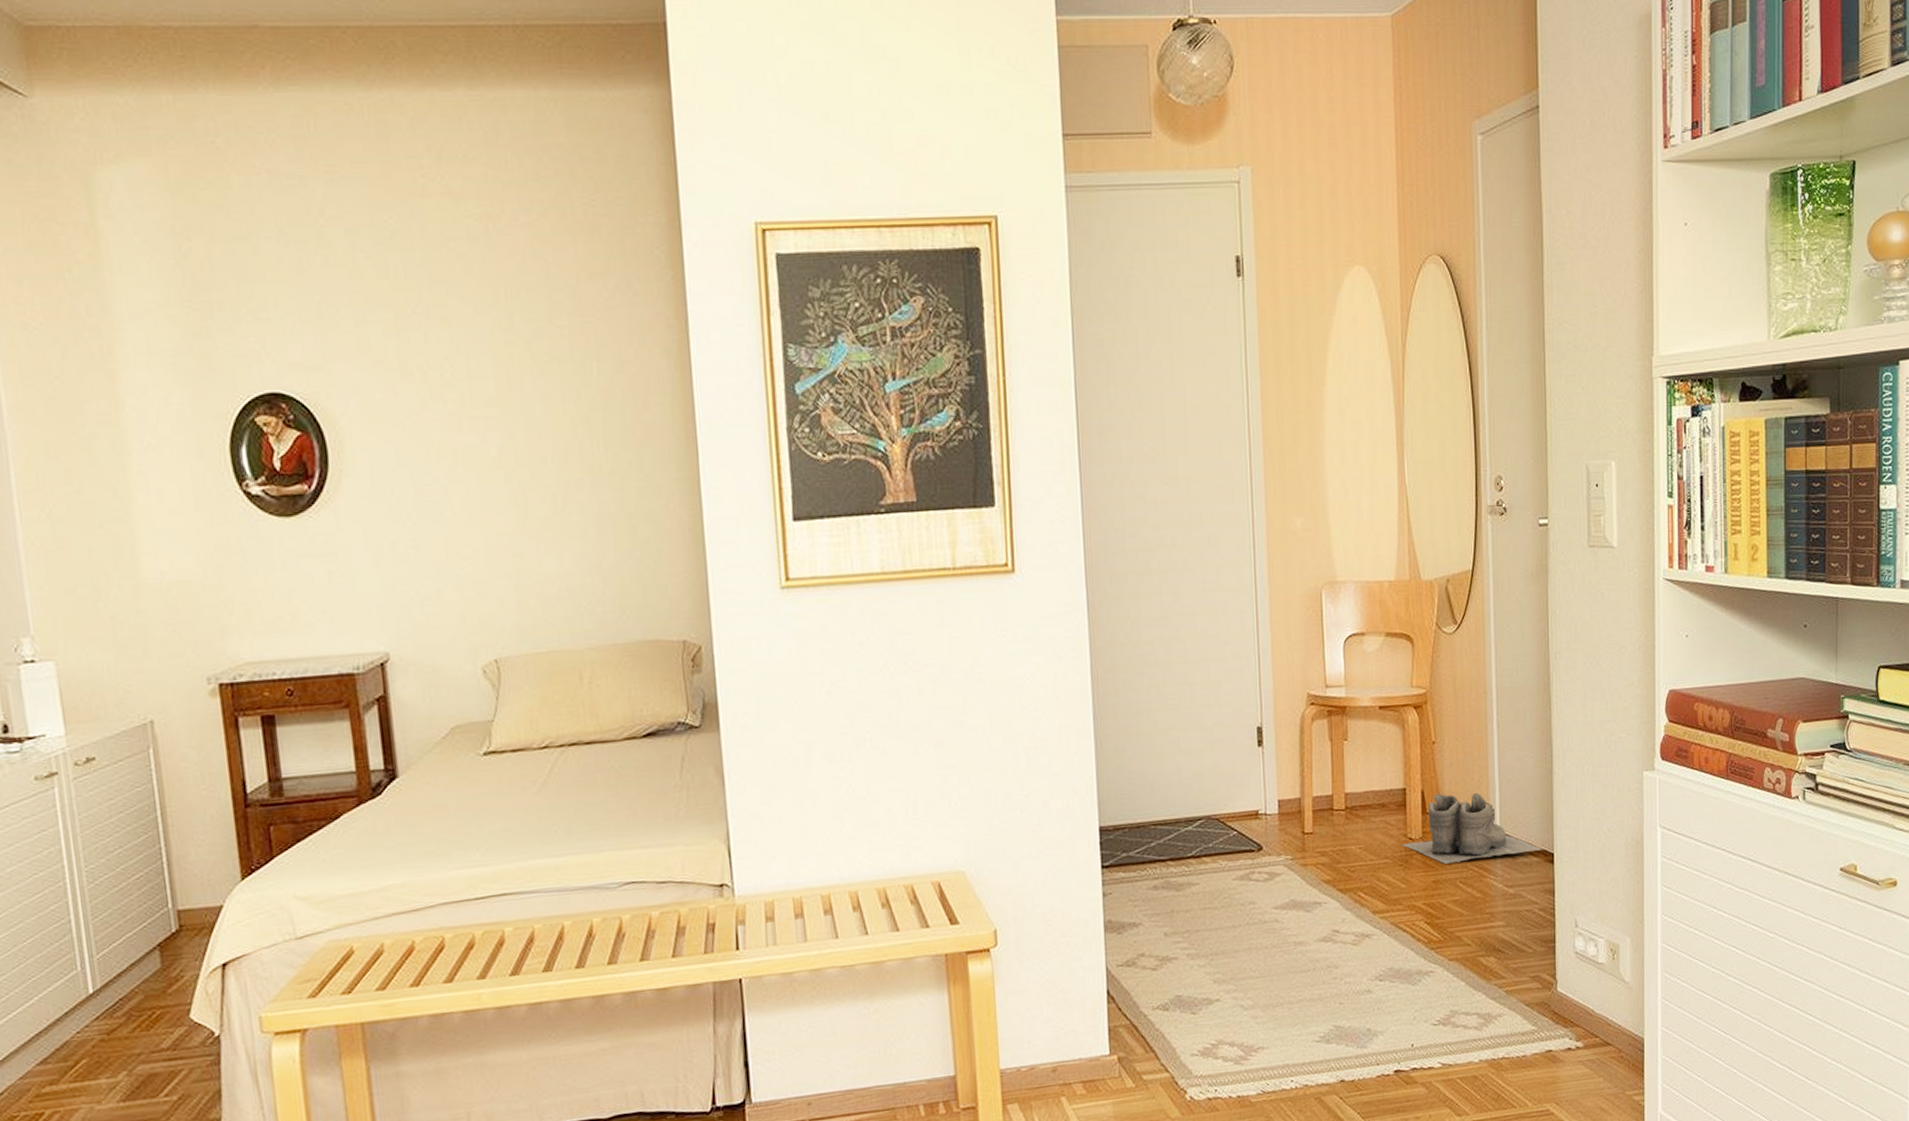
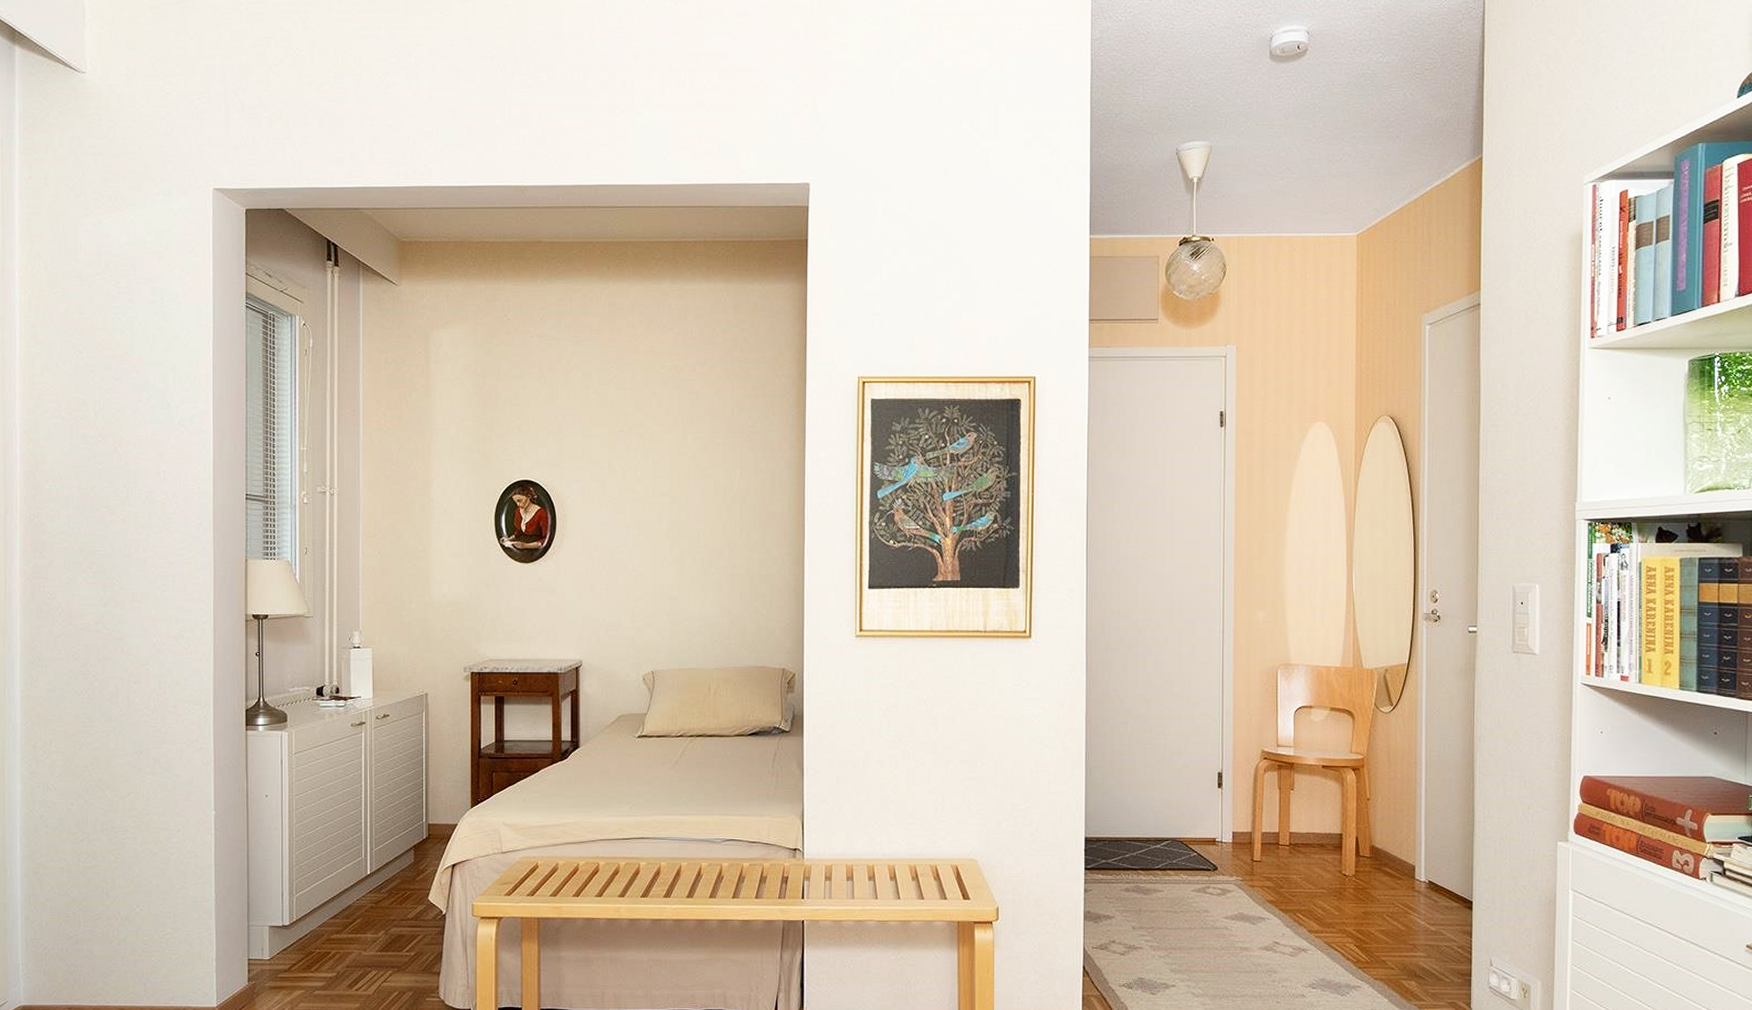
boots: present [1402,793,1544,864] -> none [1337,841,1463,899]

